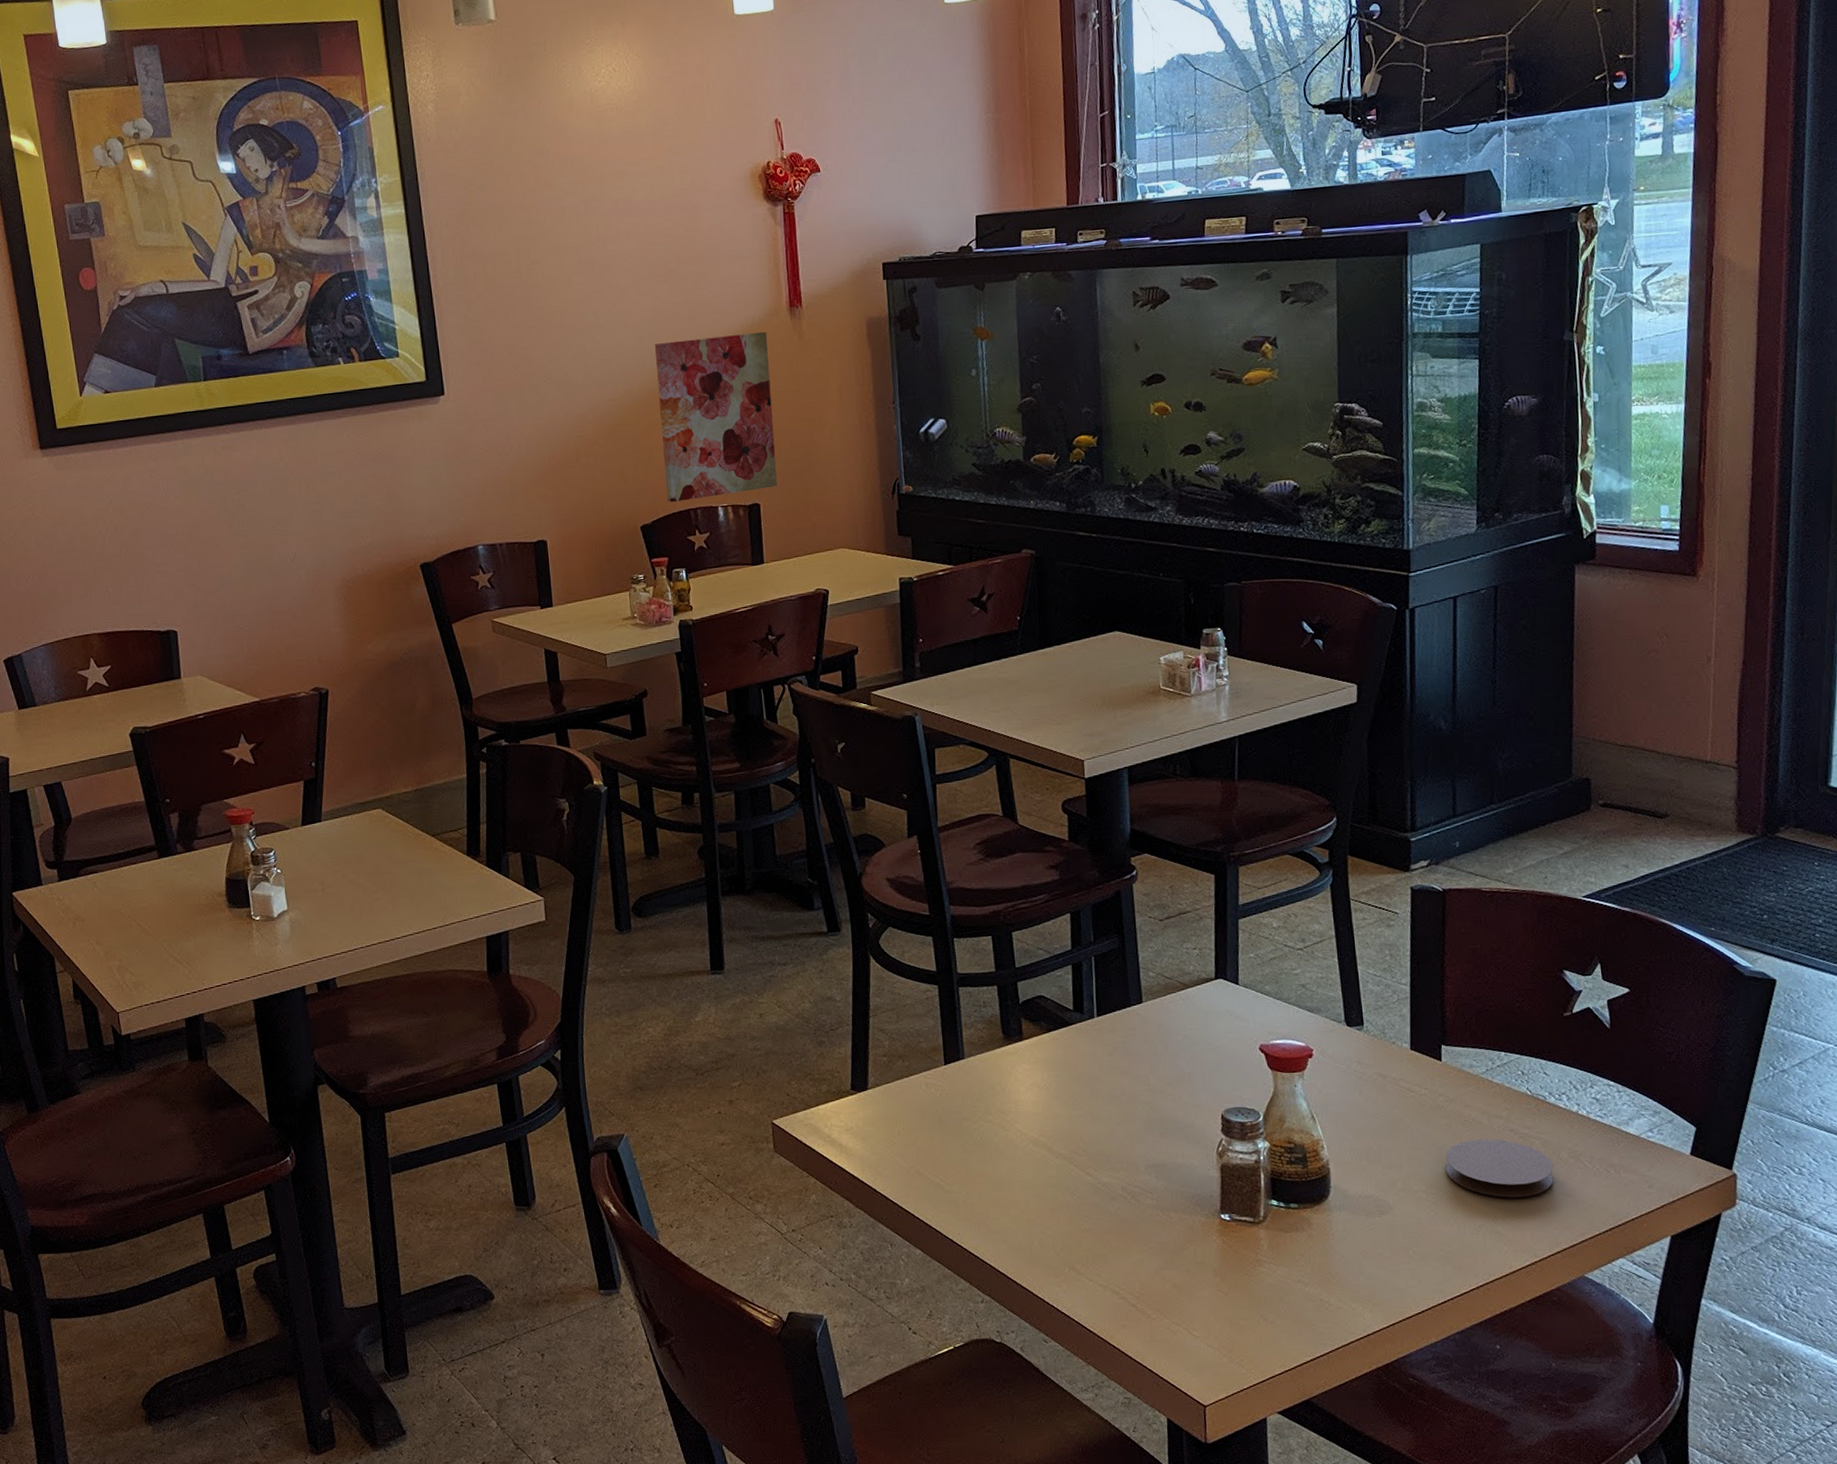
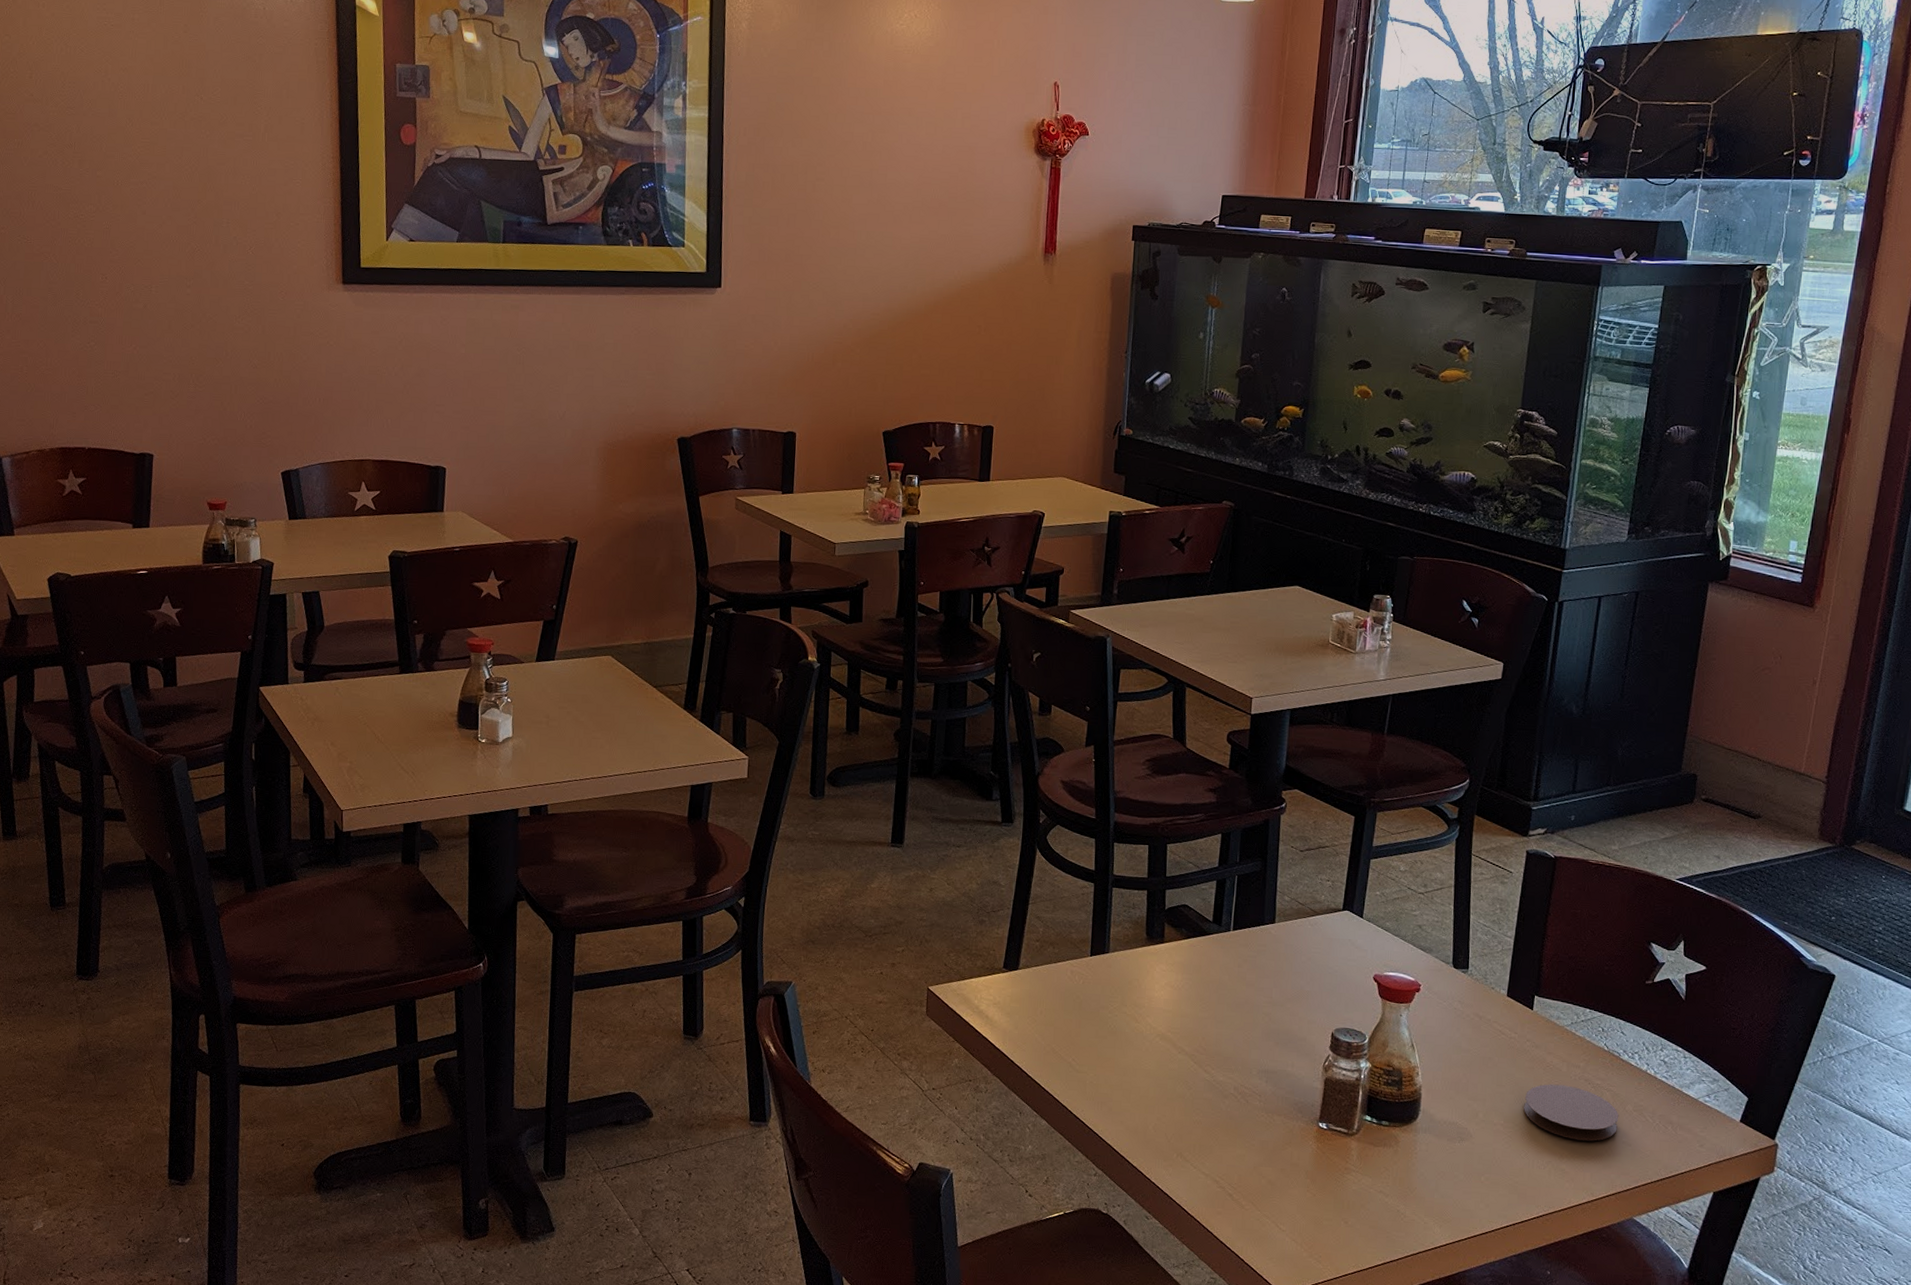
wall art: present [654,331,777,503] -> none [911,268,1021,415]

